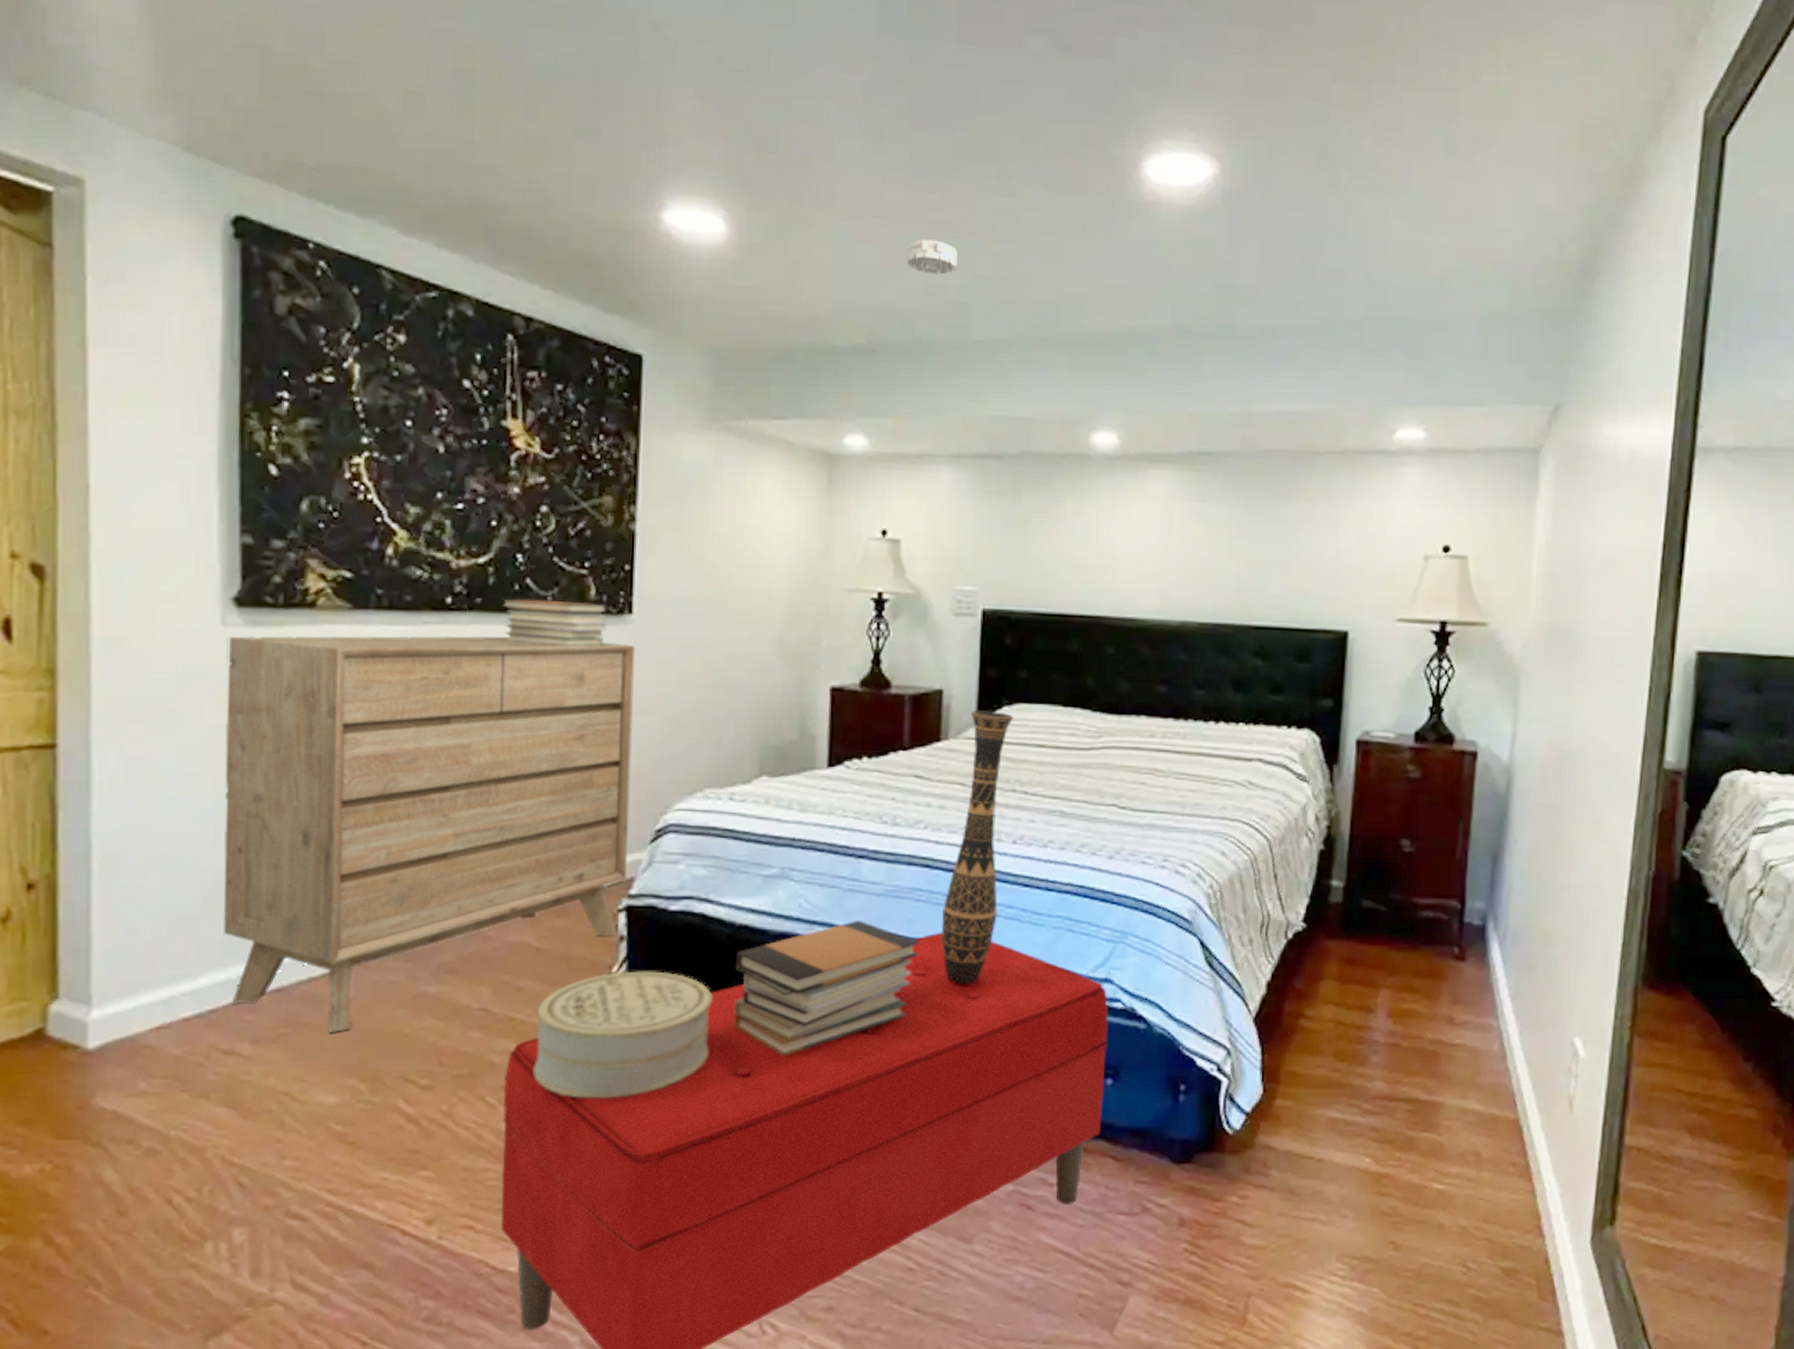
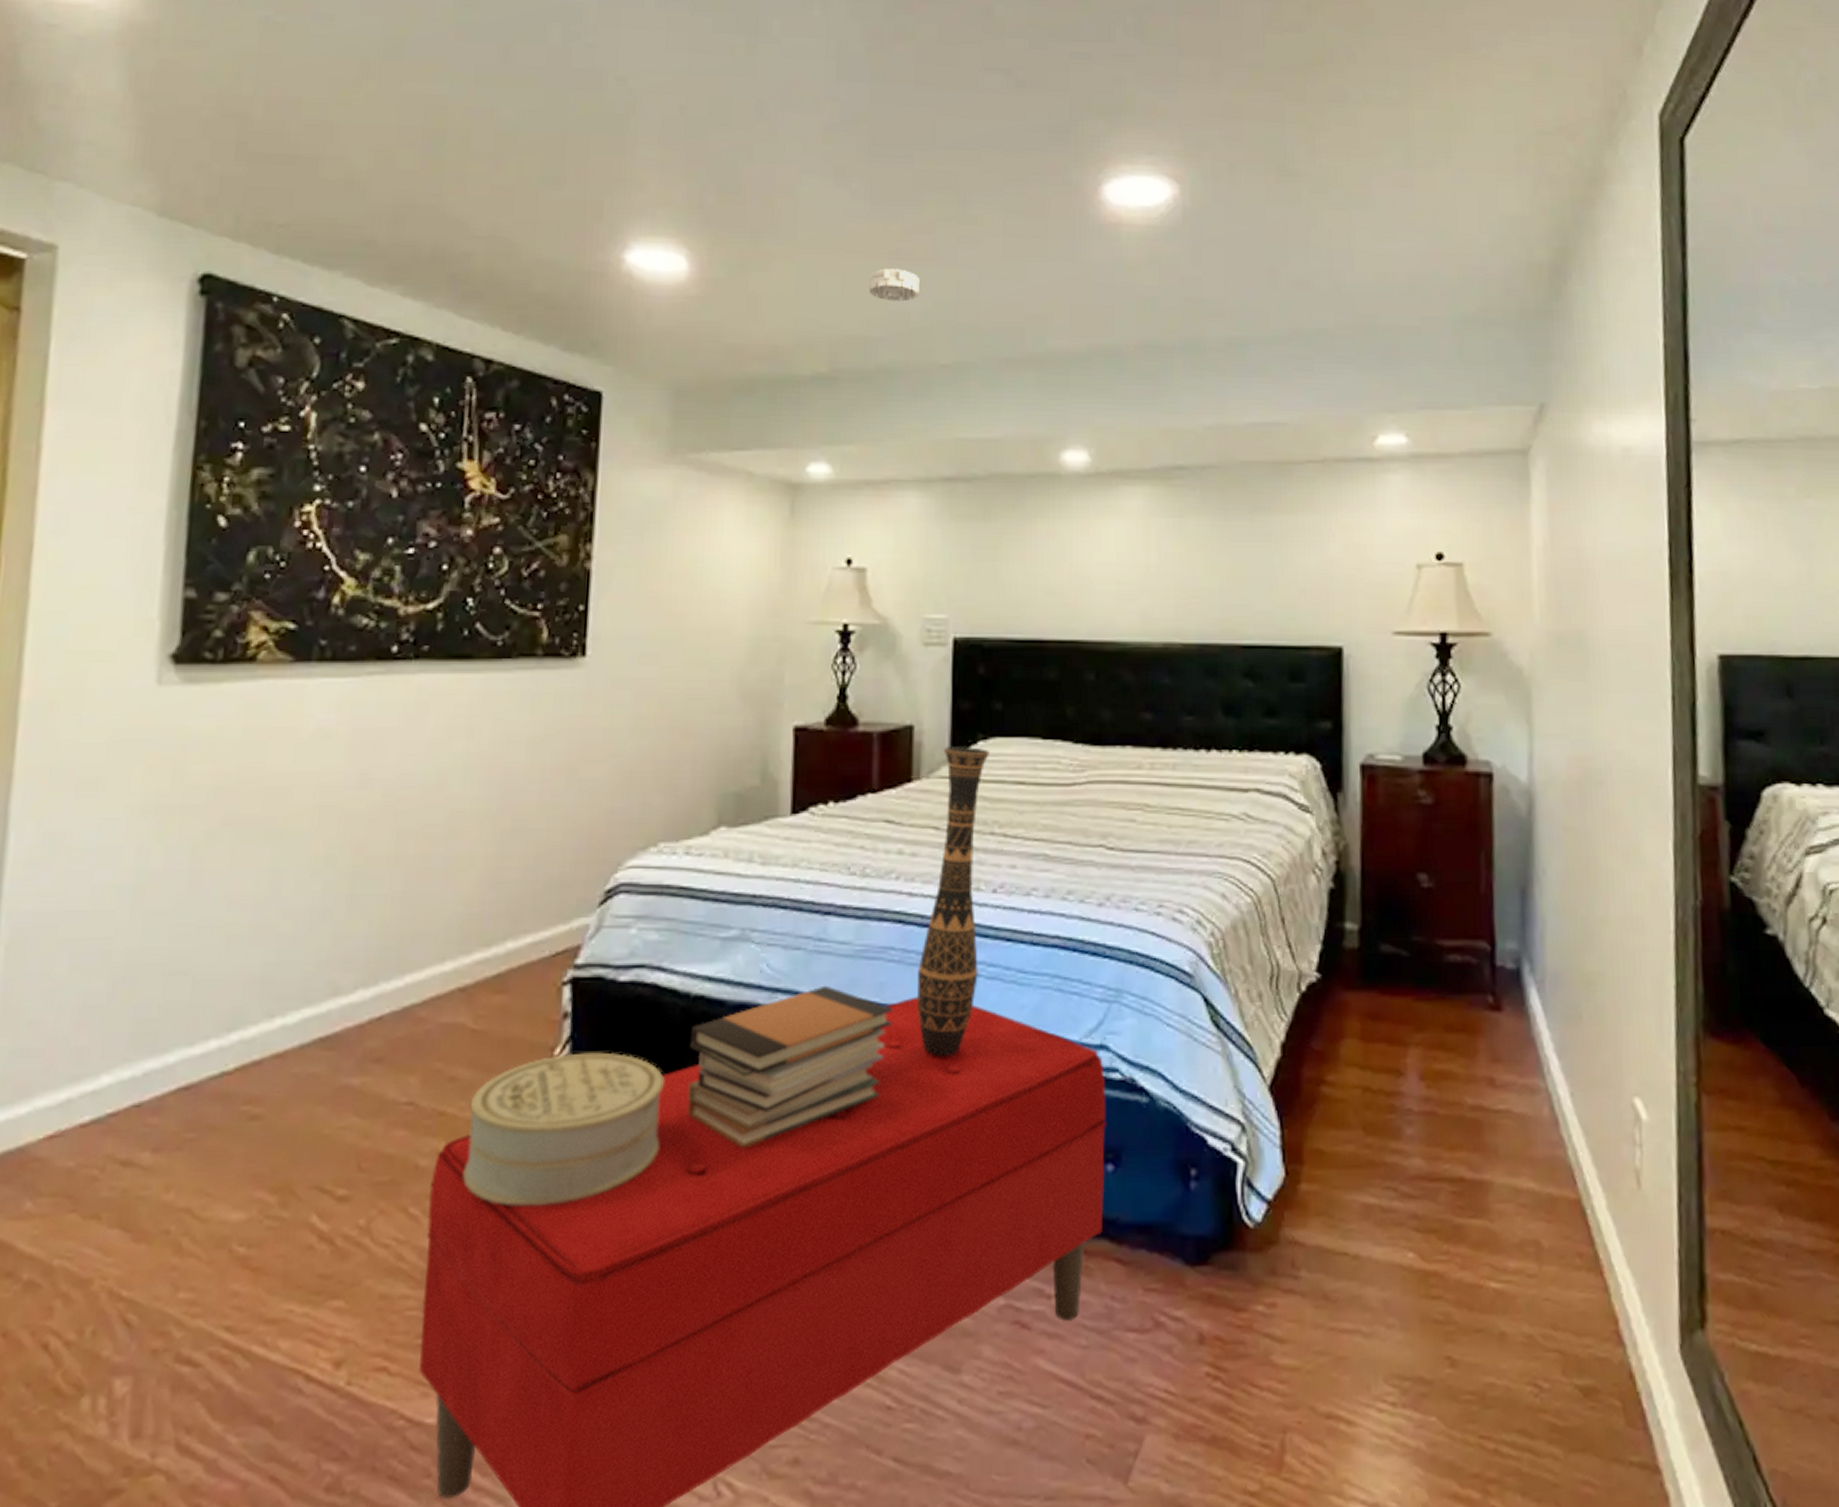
dresser: present [222,635,636,1033] -> none [132,684,589,1136]
book stack: present [501,598,608,646] -> none [448,644,560,693]

